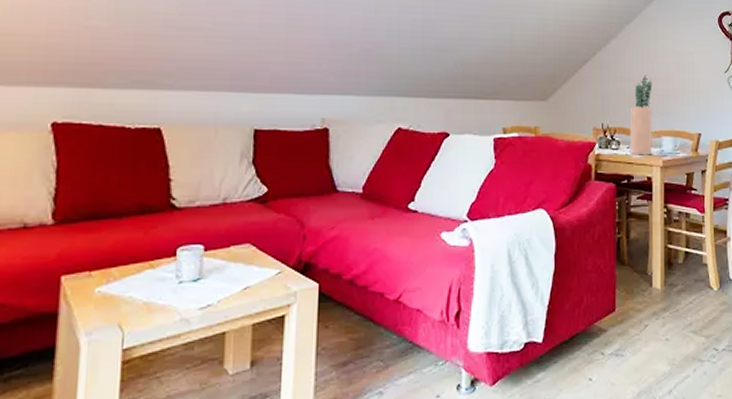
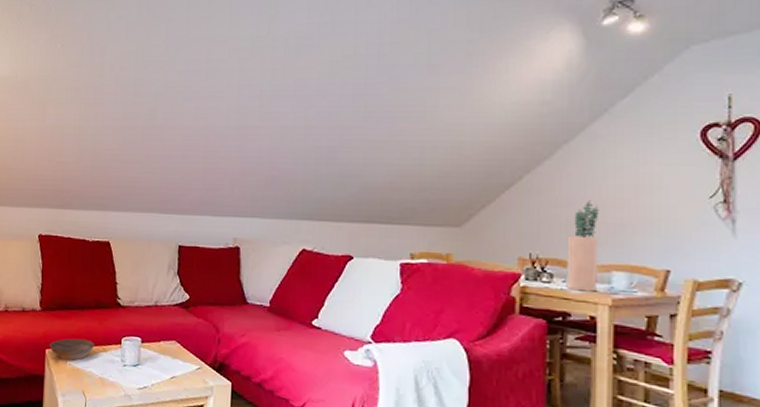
bowl: none [66,255,138,286] -> present [49,338,95,361]

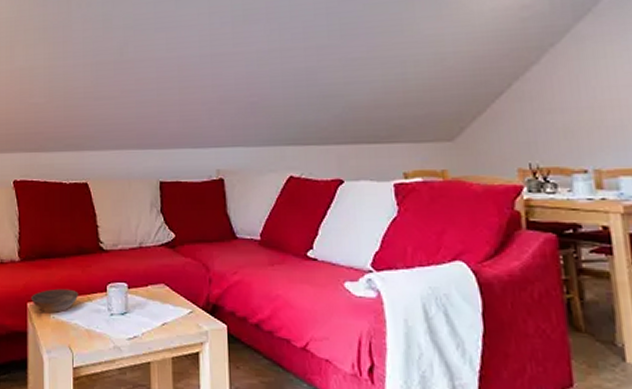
vase: present [566,200,600,292] -> none [566,103,606,200]

